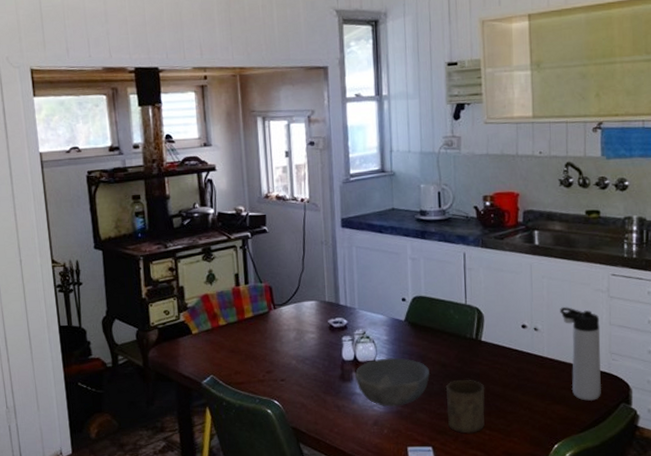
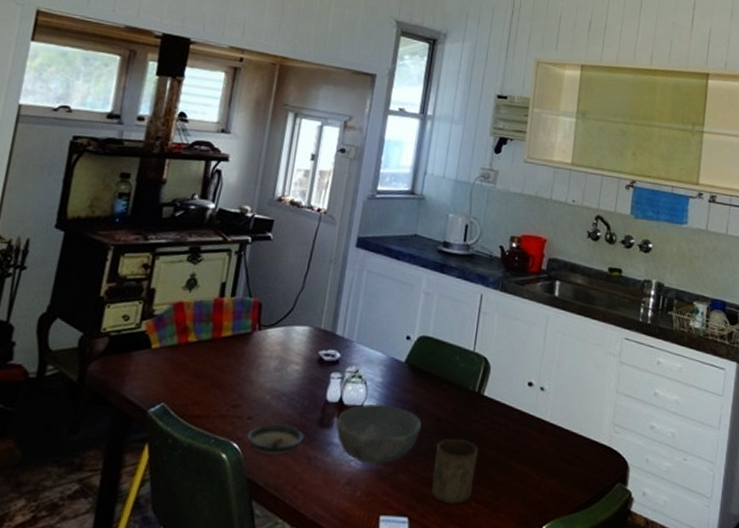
saucer: none [283,382,331,408] -> present [246,424,305,456]
thermos bottle: present [560,307,601,401] -> none [569,367,608,477]

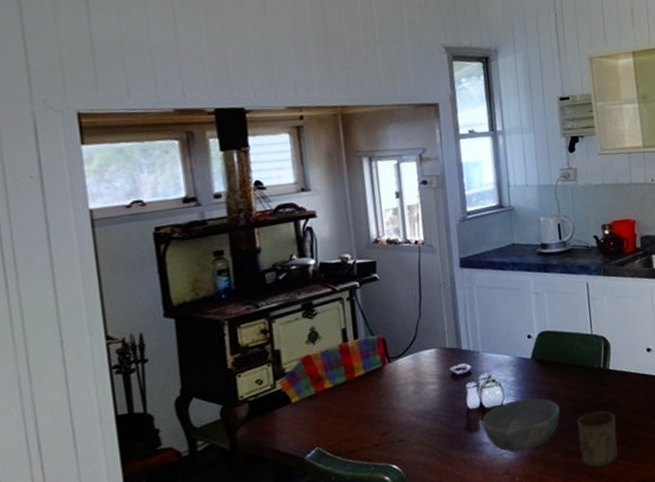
saucer: present [246,424,305,456] -> none [402,438,457,469]

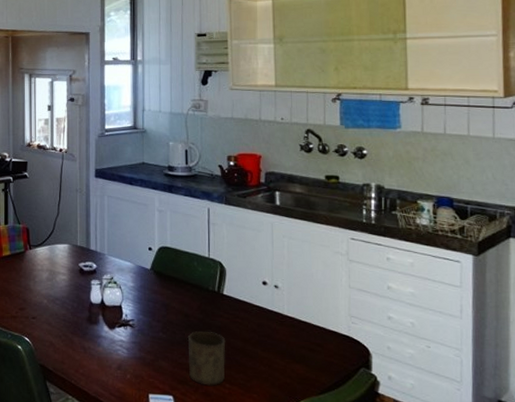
bowl: present [482,398,560,453] -> none [102,304,172,353]

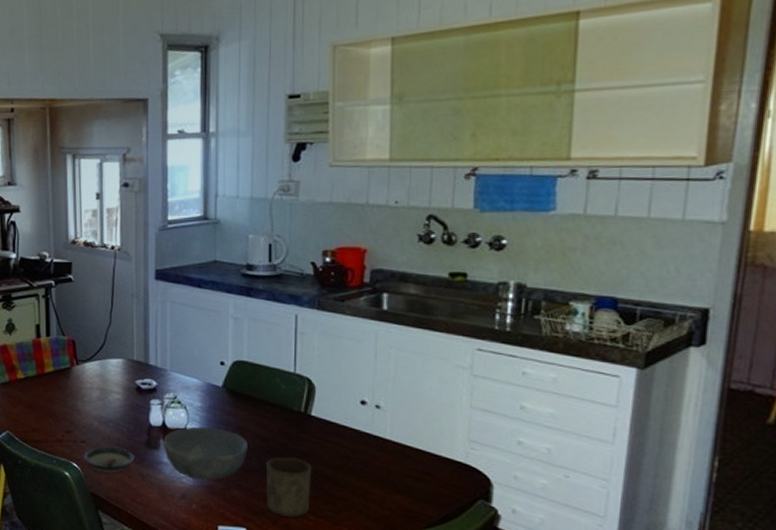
saucer: none [33,322,79,347] -> present [82,446,136,474]
bowl: none [102,304,172,353] -> present [163,426,248,481]

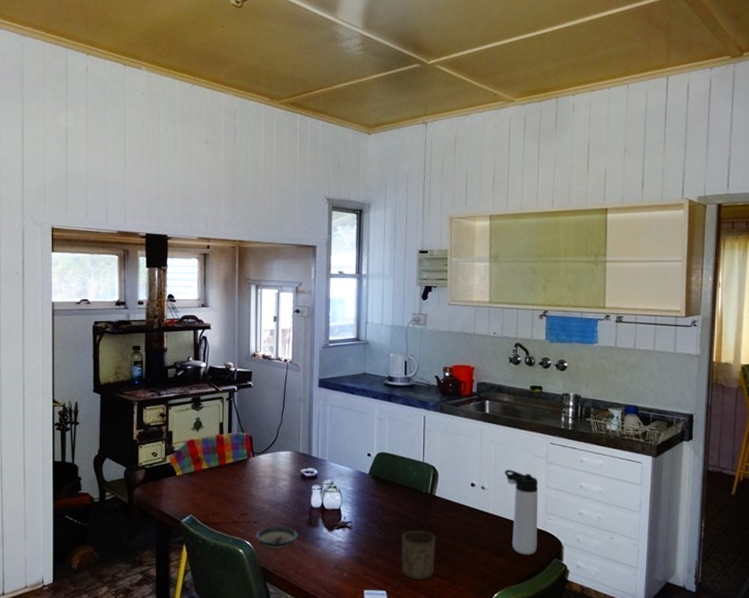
bowl: present [163,426,248,481] -> none [322,507,388,552]
thermos bottle: none [409,384,459,494] -> present [505,470,539,555]

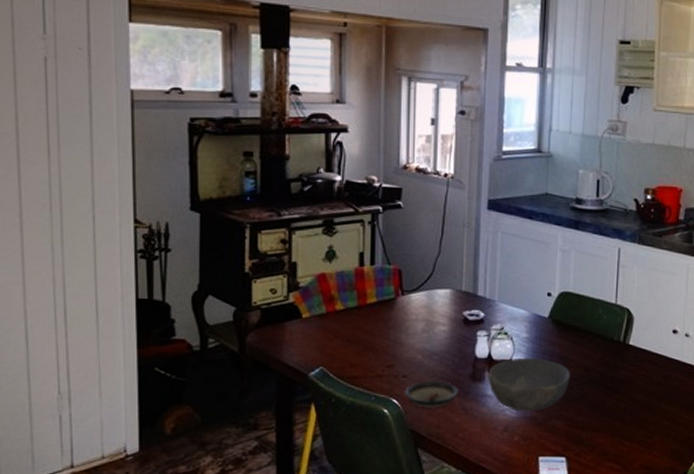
bowl: none [322,507,388,552] -> present [488,357,570,412]
cup: present [401,530,436,580] -> none [584,385,628,444]

